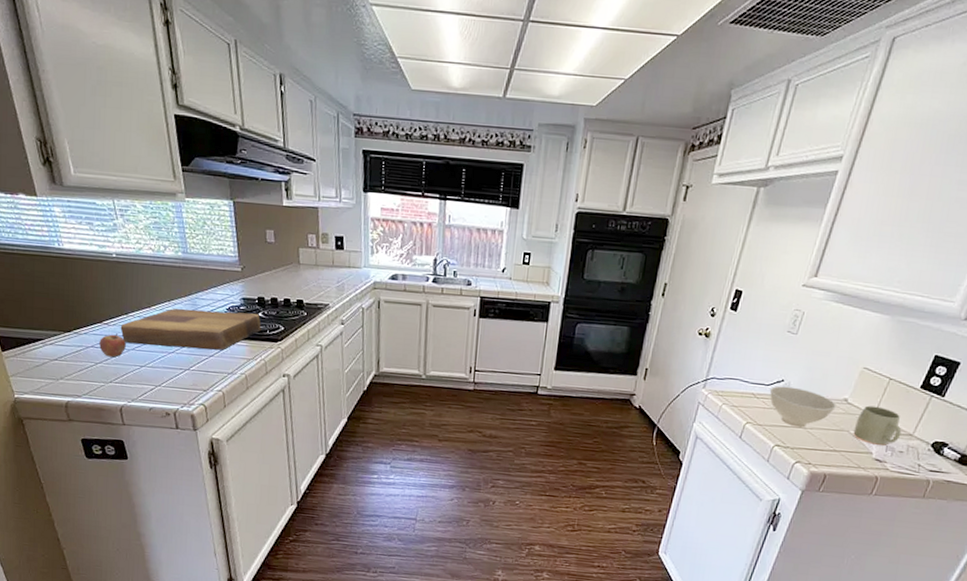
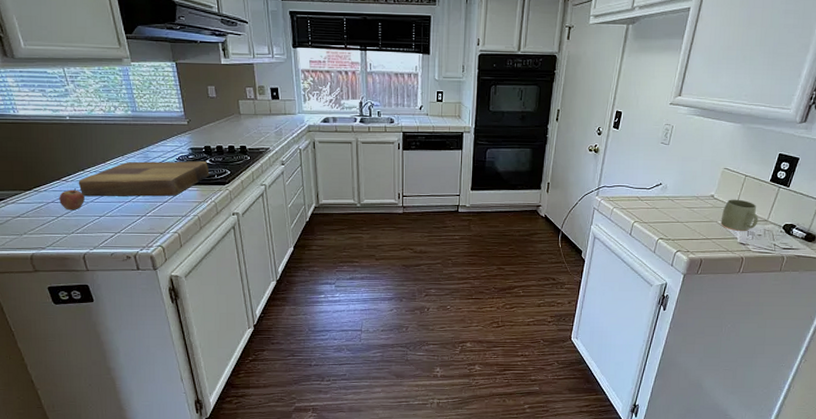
bowl: present [769,385,836,428] -> none [650,188,705,222]

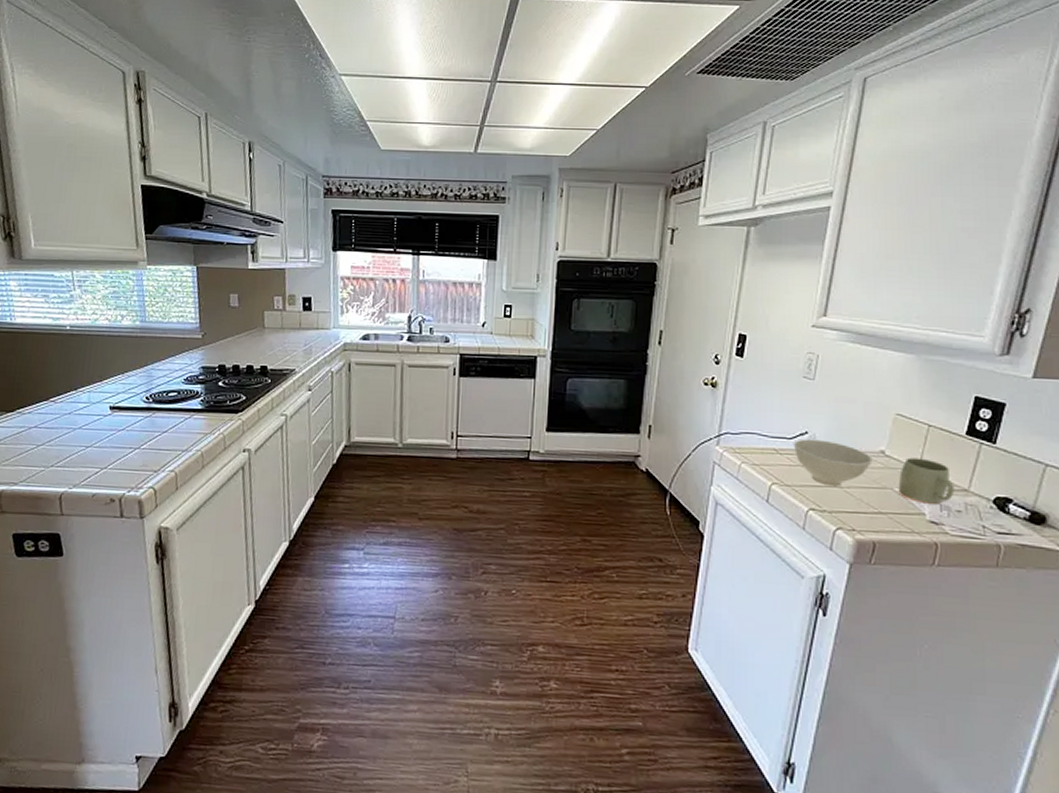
fruit: present [59,188,85,211] -> none [43,411,73,438]
cutting board: present [78,161,210,197] -> none [67,380,221,425]
bowl: none [650,188,705,222] -> present [793,438,873,487]

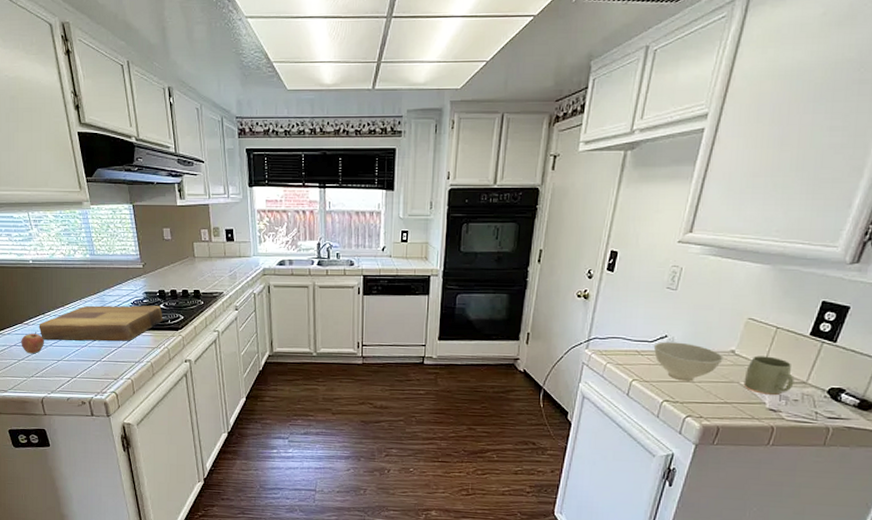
fruit: none [43,411,73,438] -> present [21,332,44,354]
cutting board: none [67,380,221,425] -> present [38,305,163,342]

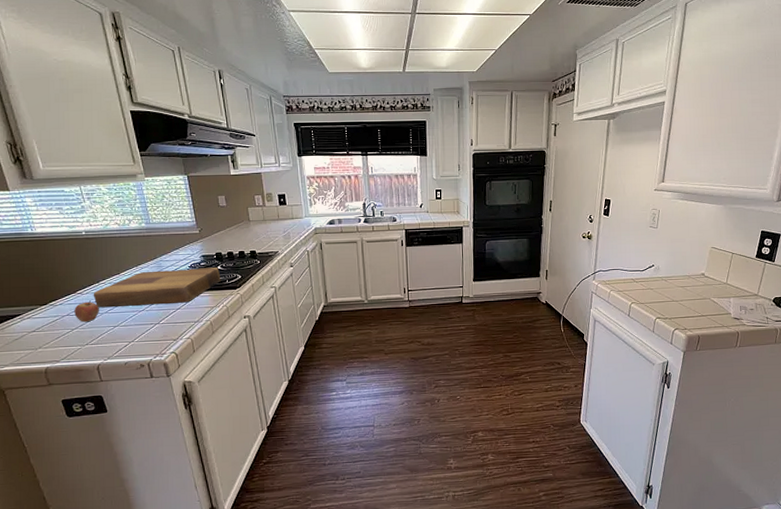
bowl: present [653,341,723,381] -> none [644,269,697,301]
mug: present [743,356,795,396] -> none [713,276,749,307]

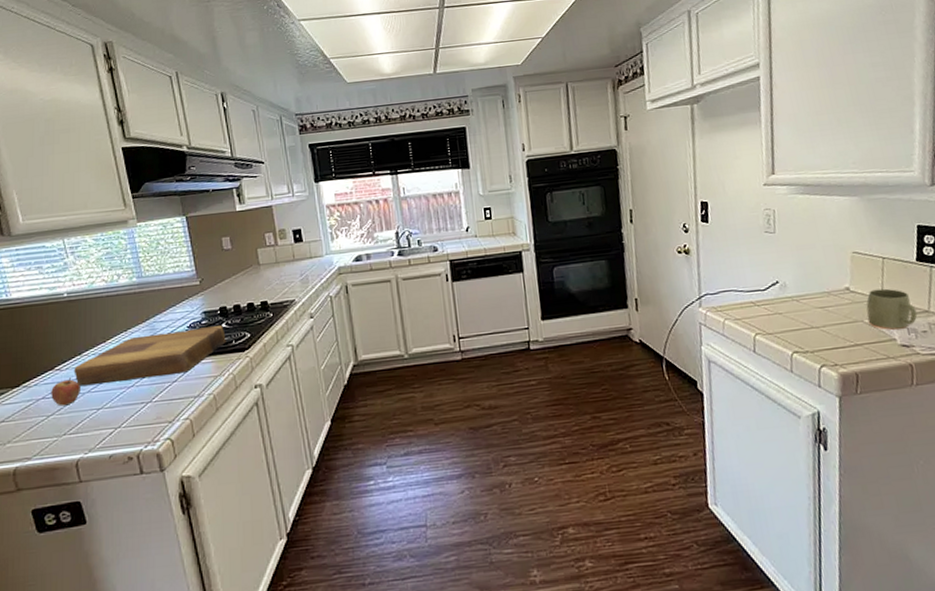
mug: none [713,276,749,307] -> present [866,288,918,331]

